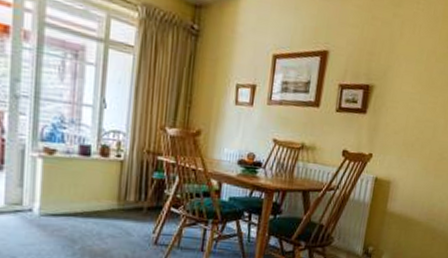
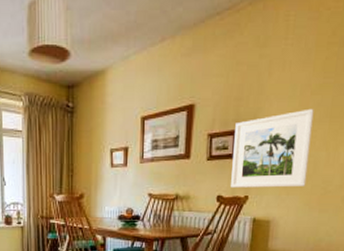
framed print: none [357,75,437,150] -> present [231,108,314,188]

